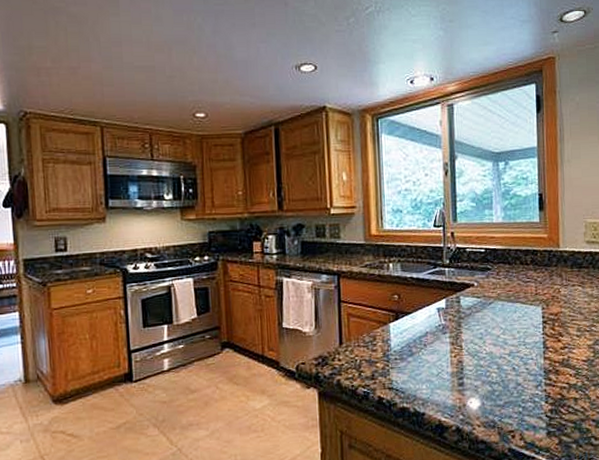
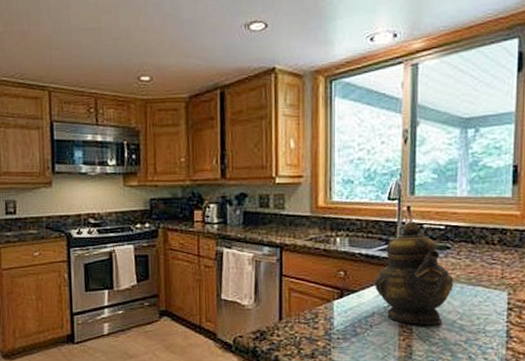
teapot: none [426,246,496,342] -> present [375,221,454,325]

